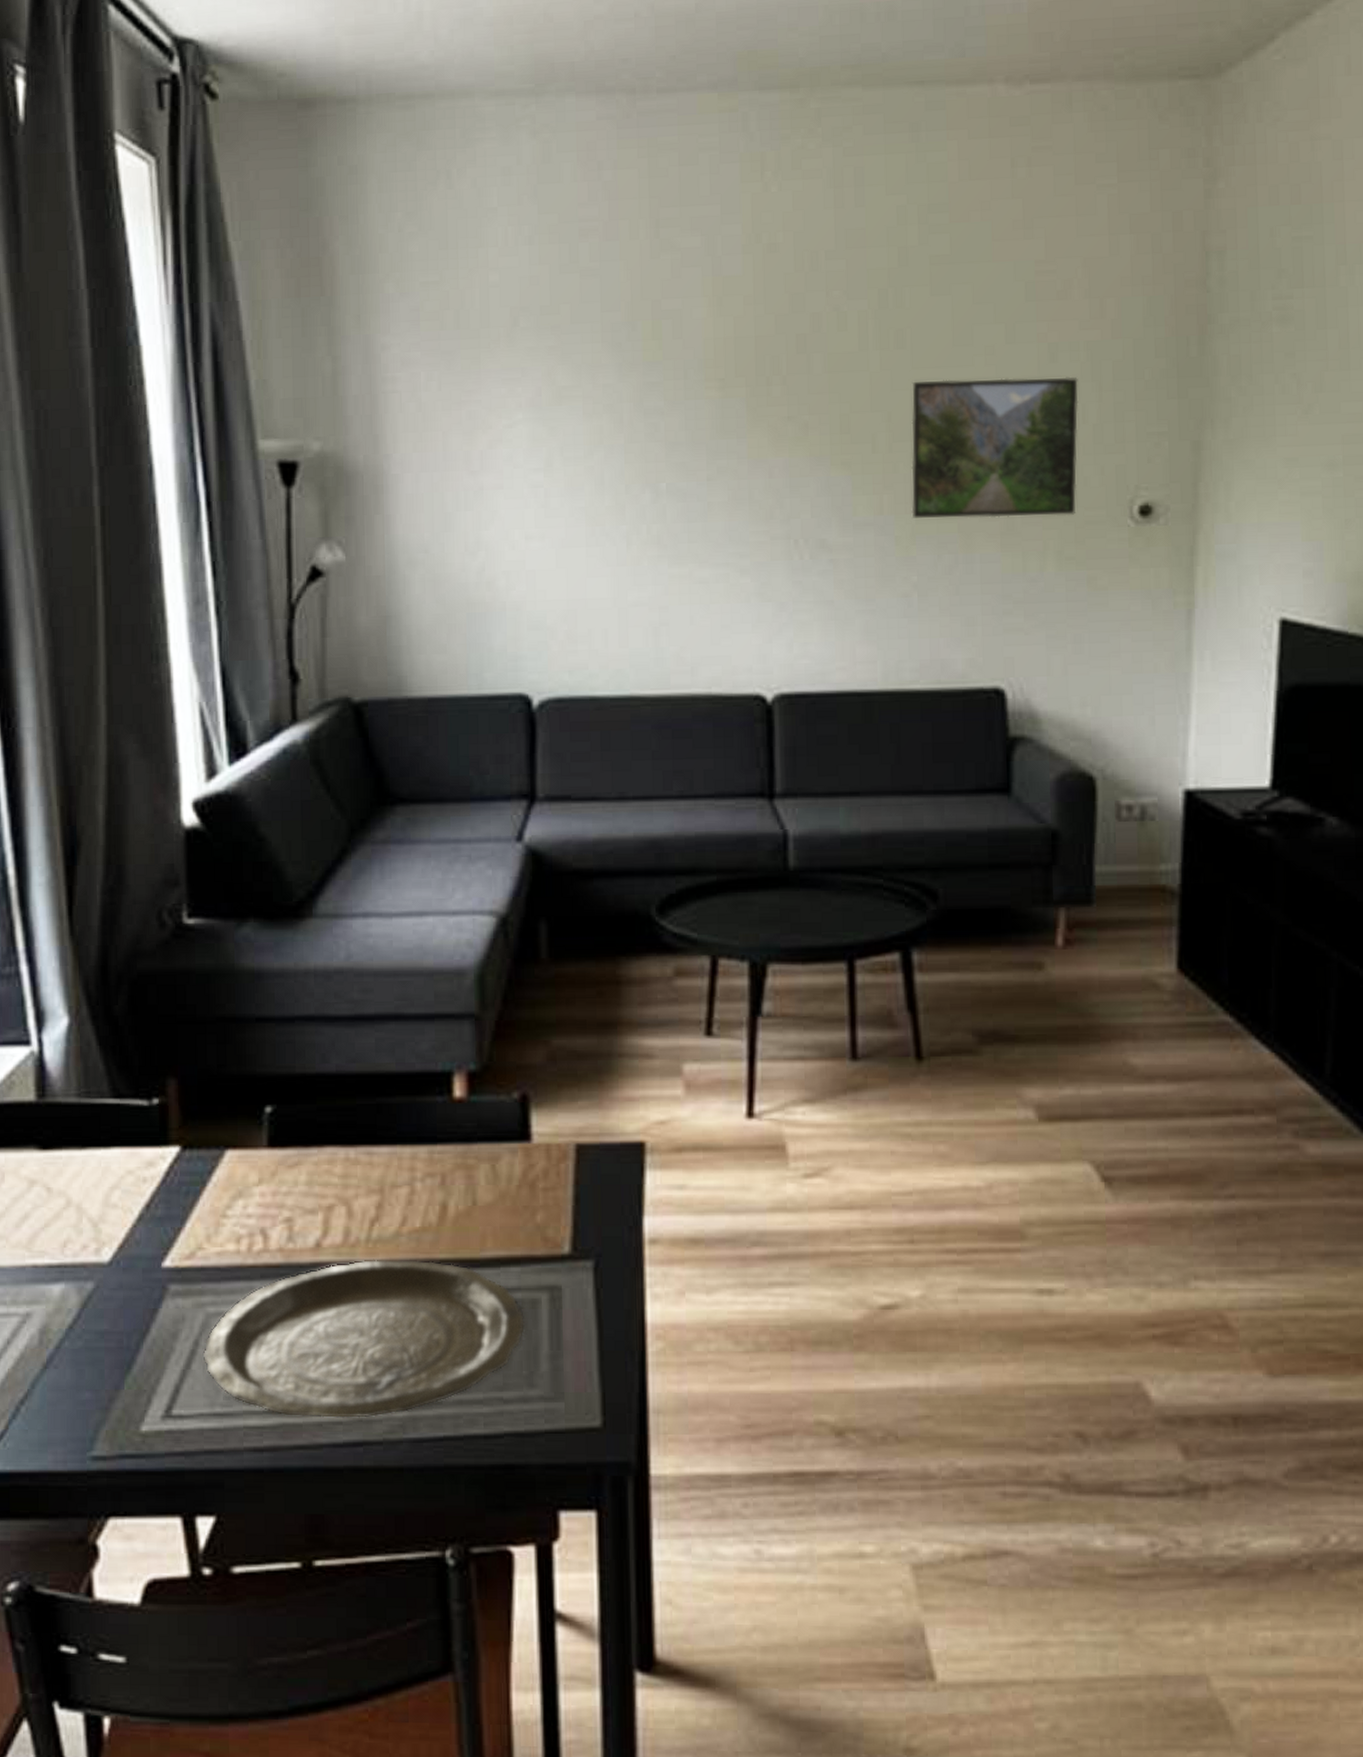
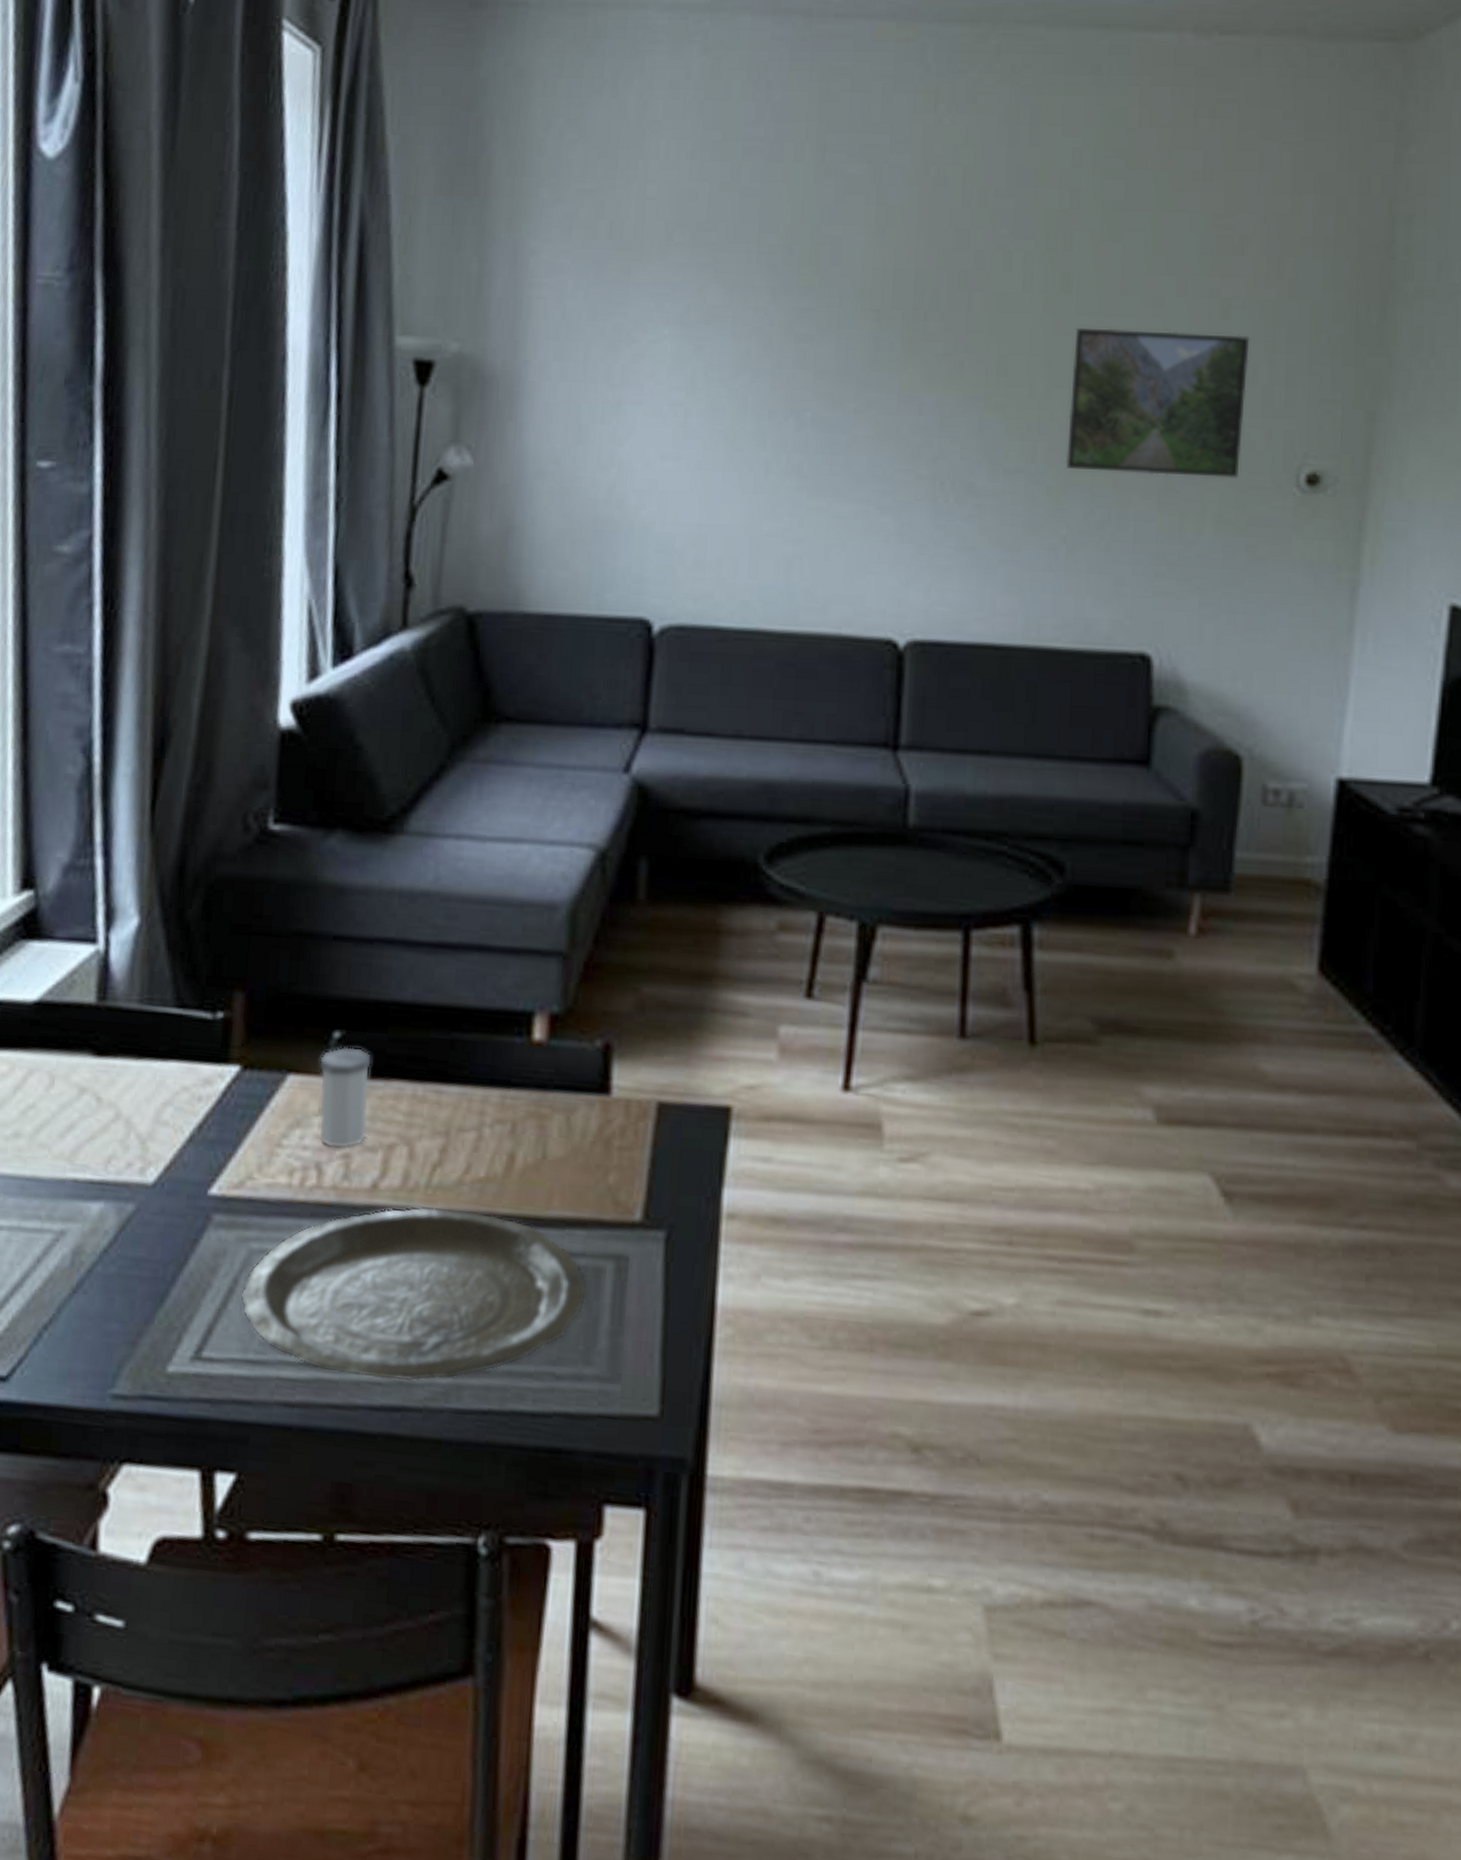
salt shaker: none [254,1120,307,1214] -> present [318,1047,373,1149]

